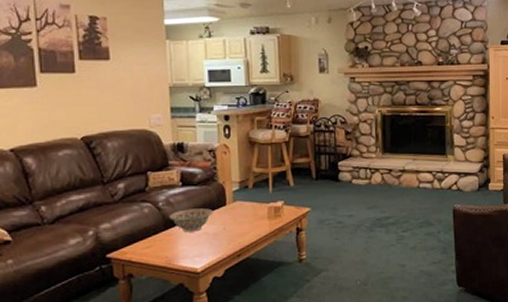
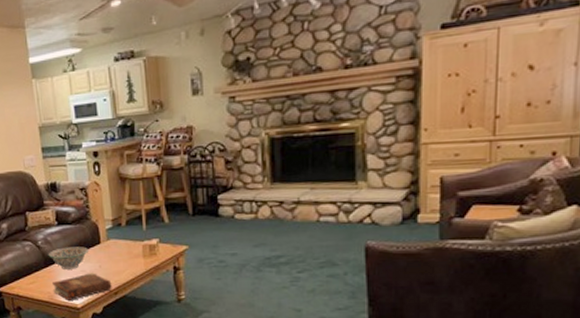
book: none [172,234,235,266] -> present [52,271,112,302]

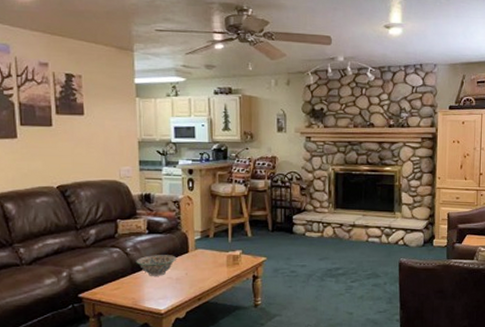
book: present [52,271,112,302] -> none [138,278,196,307]

